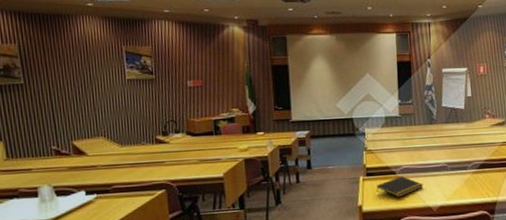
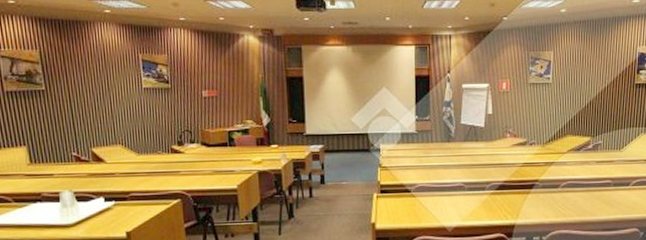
notepad: present [376,176,424,198] -> none [390,195,439,217]

